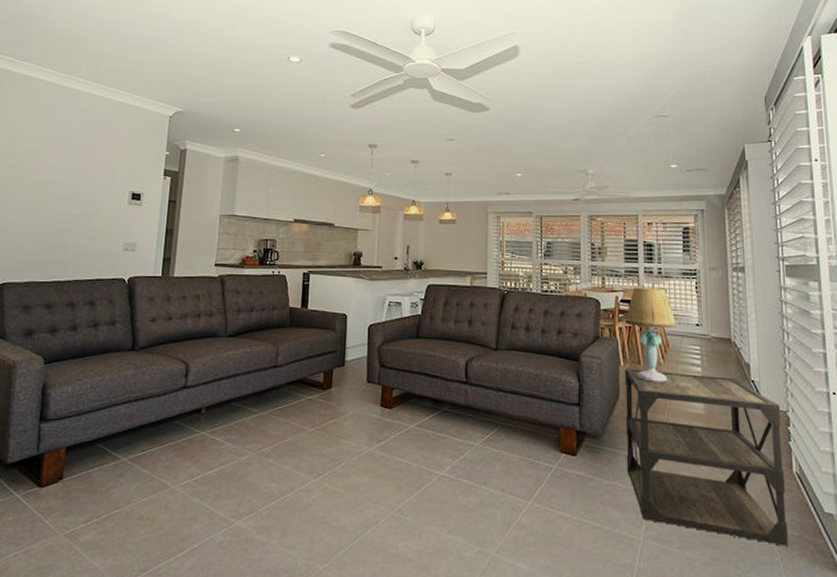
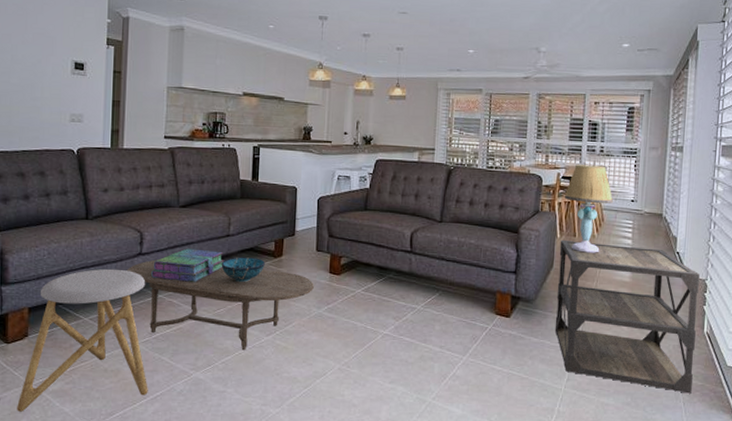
stool: none [43,403,189,567] -> present [17,268,148,412]
coffee table: none [169,393,366,495] -> present [126,259,315,351]
stack of books: none [195,380,272,418] -> present [151,248,225,282]
decorative bowl: none [267,389,314,418] -> present [221,257,266,283]

